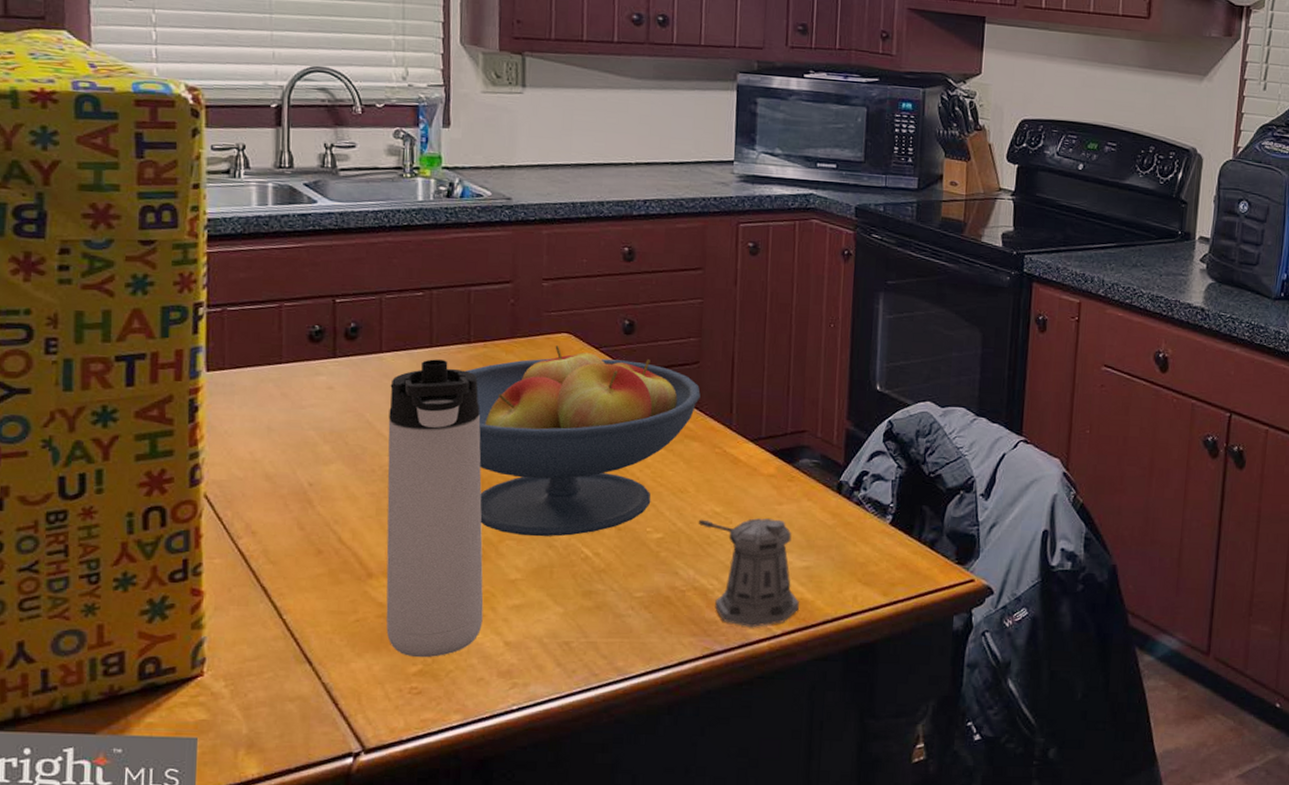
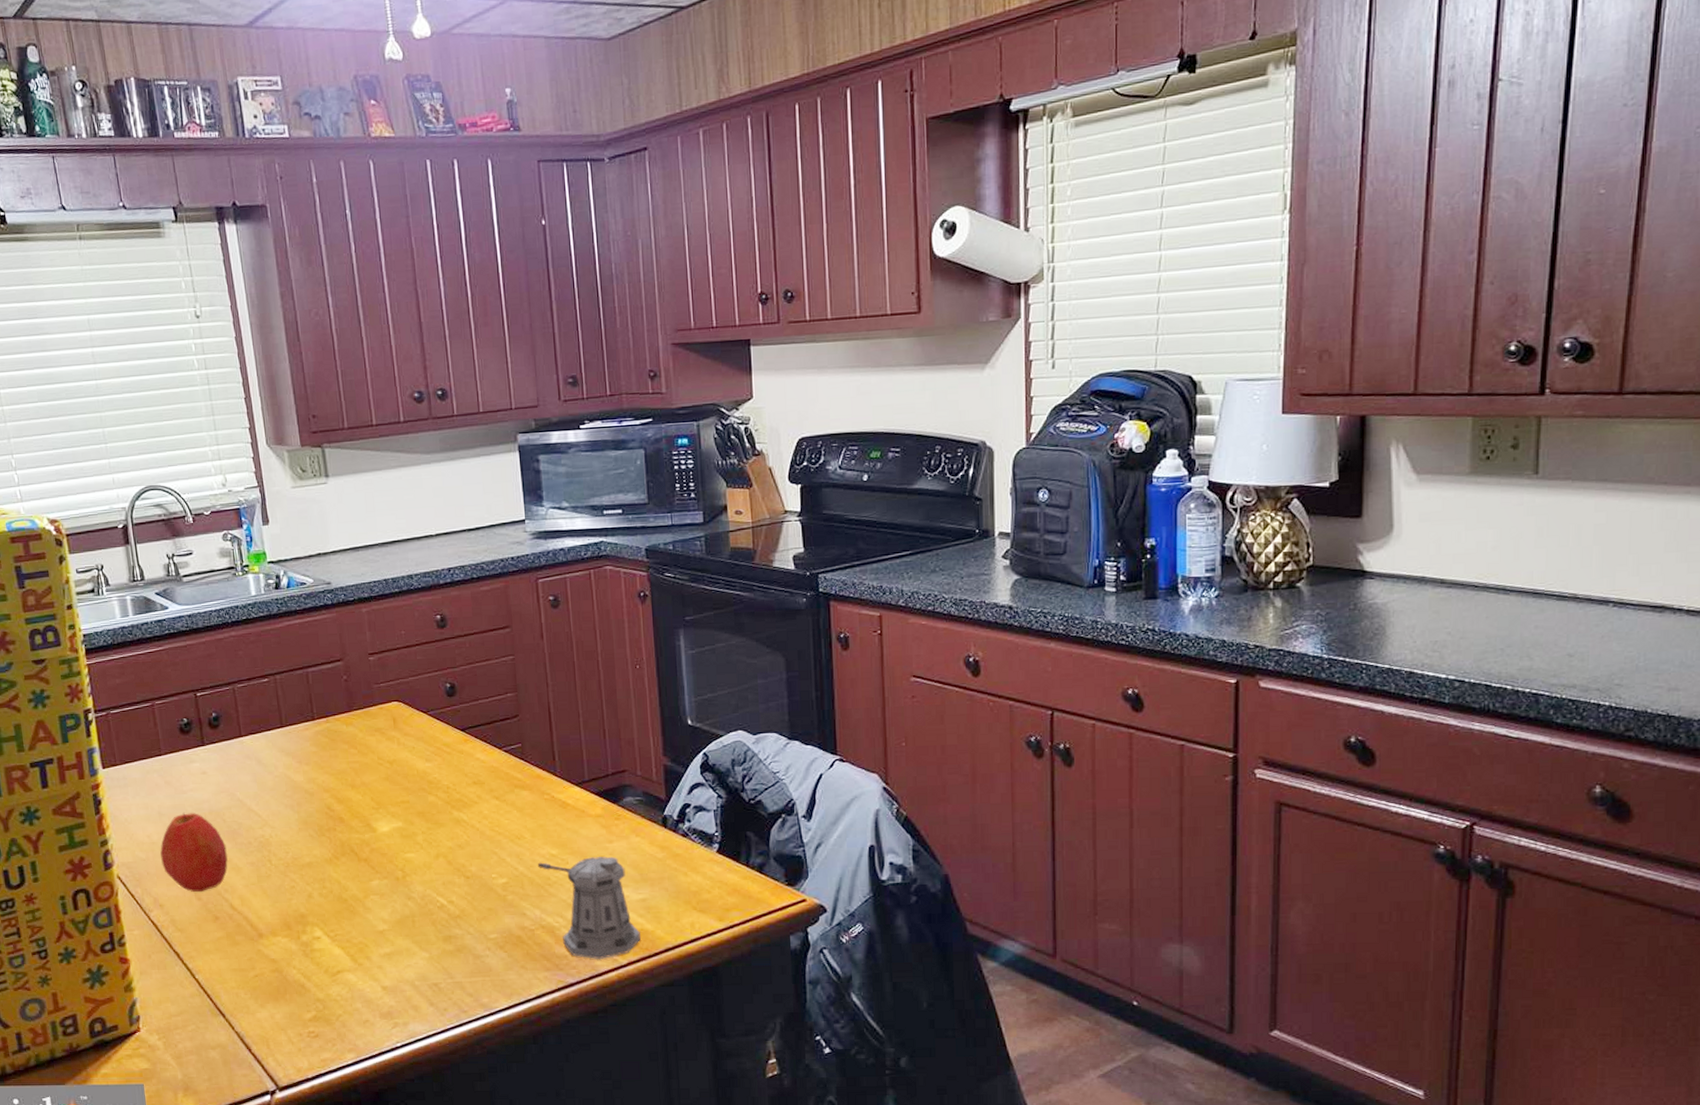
apple: none [262,429,345,521] -> present [160,812,228,892]
thermos bottle: present [386,359,484,658] -> none [253,738,361,1005]
fruit bowl: present [464,346,701,537] -> none [313,714,524,890]

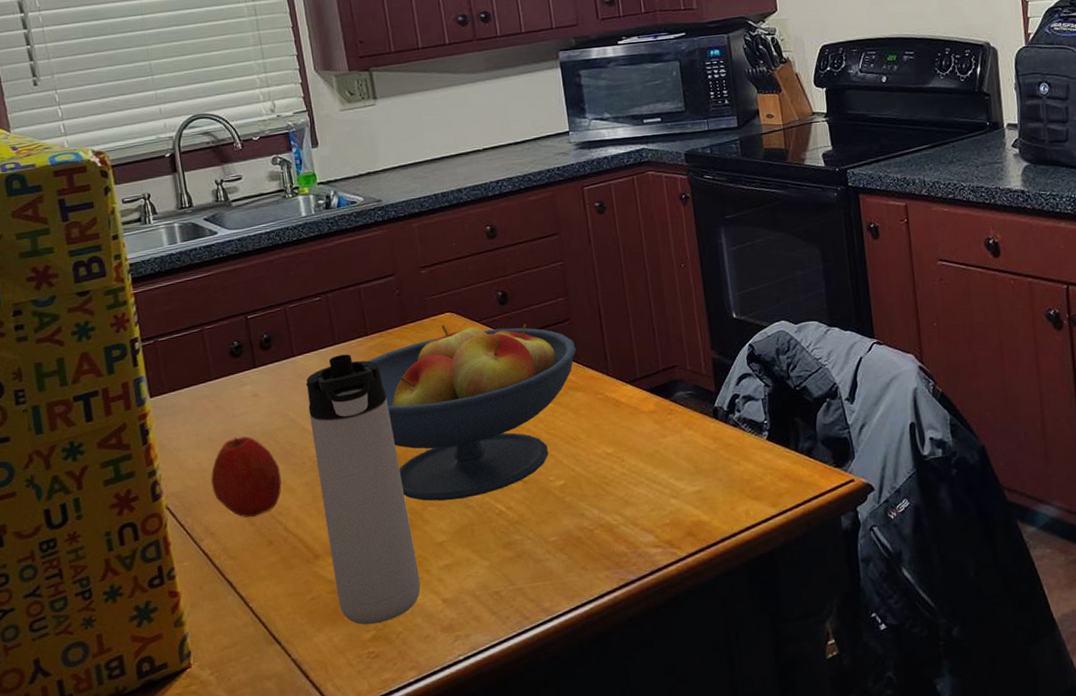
thermos bottle: none [253,738,361,1005] -> present [306,354,421,625]
fruit bowl: none [313,714,524,890] -> present [367,324,576,501]
pepper shaker: present [537,856,641,959] -> none [594,451,698,555]

